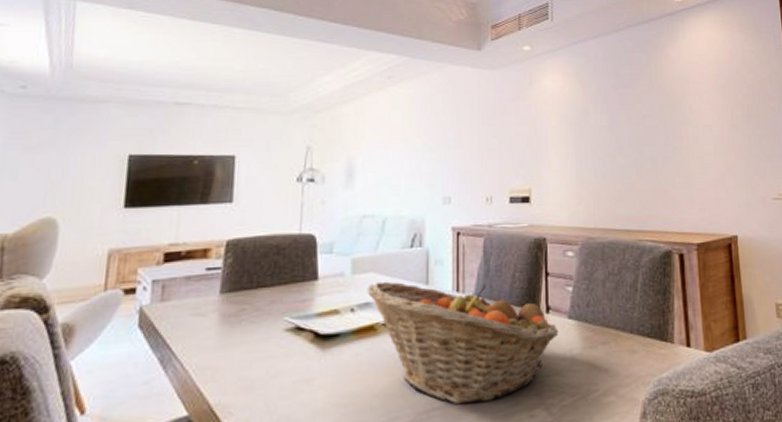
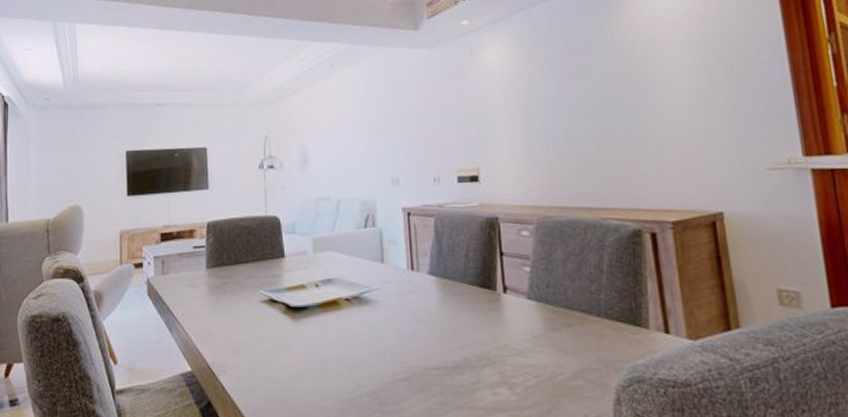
fruit basket: present [367,281,559,405] -> none [328,259,518,378]

